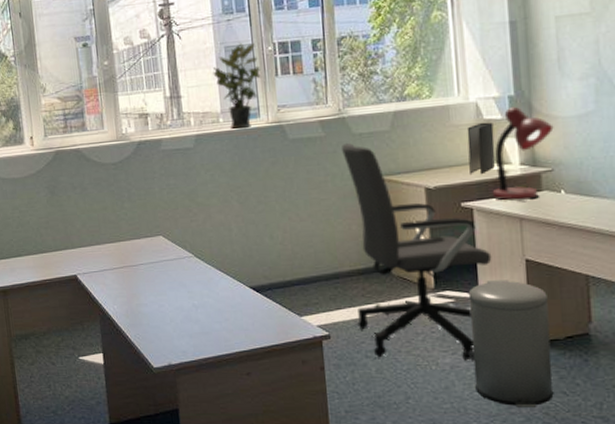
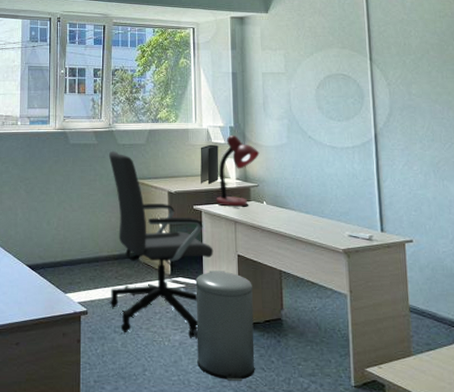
potted plant: present [213,42,261,130] -> none [17,64,53,132]

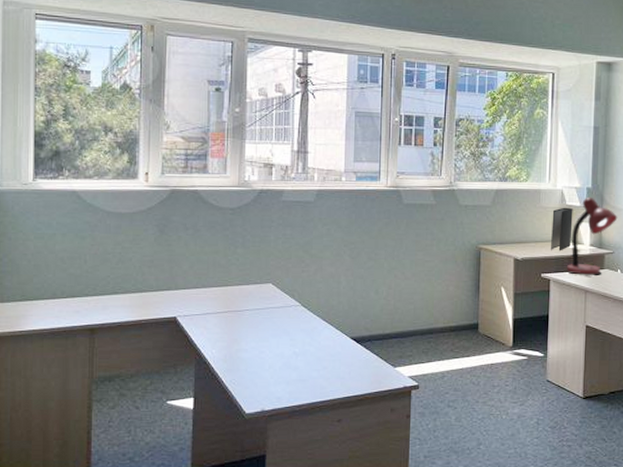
office chair: present [109,150,214,340] -> none [444,212,561,412]
pedal bin: present [195,270,255,382] -> none [536,342,599,453]

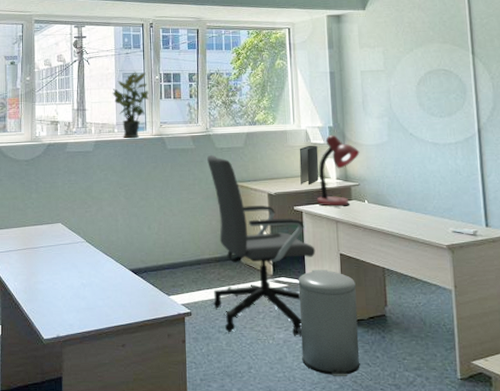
potted plant: none [341,109,385,190] -> present [112,71,149,139]
office chair: none [444,212,561,412] -> present [207,154,316,337]
pedal bin: none [536,342,599,453] -> present [298,270,360,377]

